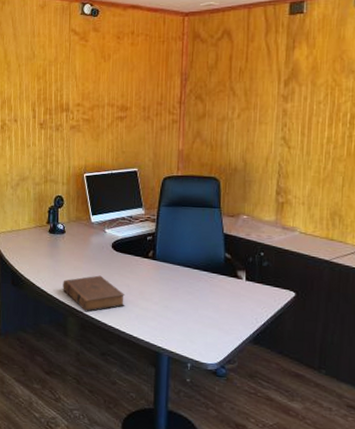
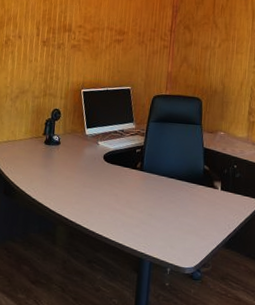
book: present [63,275,125,312] -> none [54,185,113,221]

